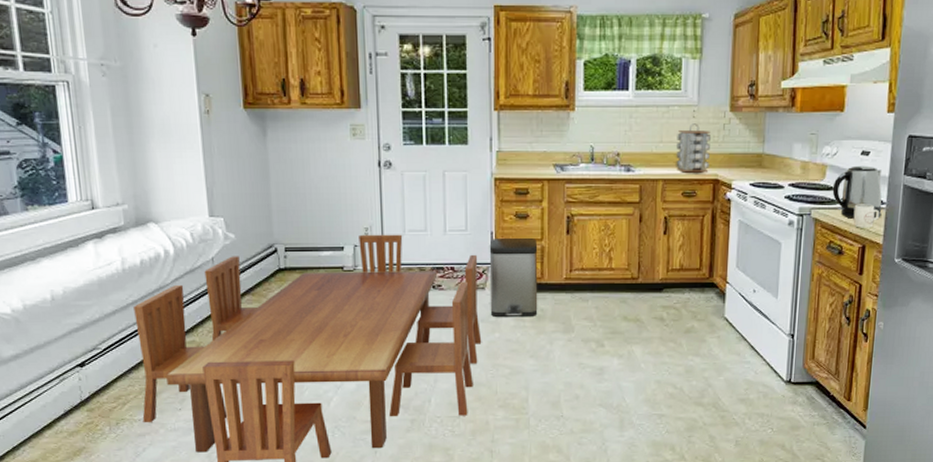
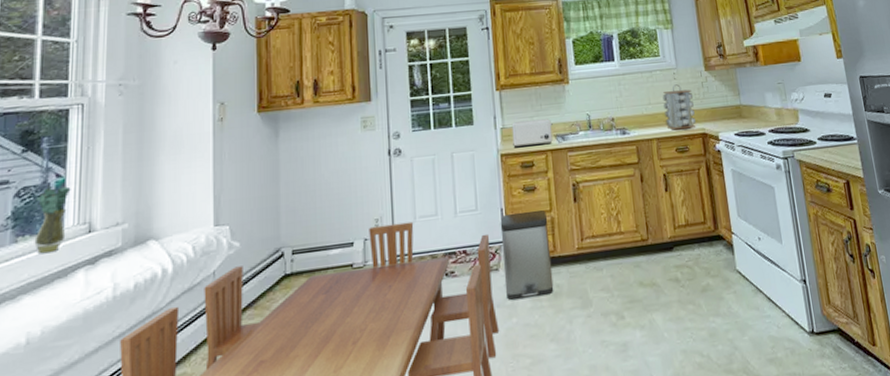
vase: none [38,159,72,224] -> present [34,184,71,254]
toaster: none [508,146,552,175] -> present [511,119,553,148]
kettle: present [832,165,883,219] -> none [807,106,856,157]
mug: present [853,204,880,229] -> none [830,141,855,165]

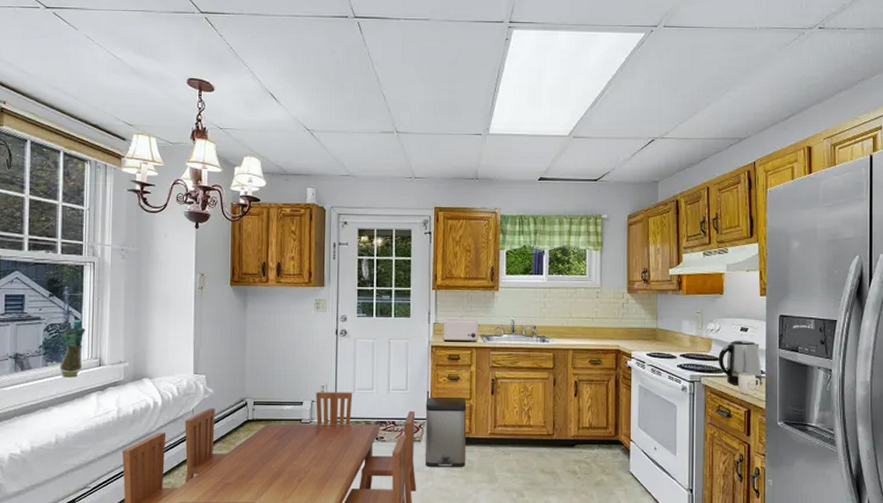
spice rack: present [662,84,696,131] -> none [582,303,613,344]
kettle: none [807,106,856,157] -> present [718,340,762,386]
mug: none [830,141,855,165] -> present [738,373,761,395]

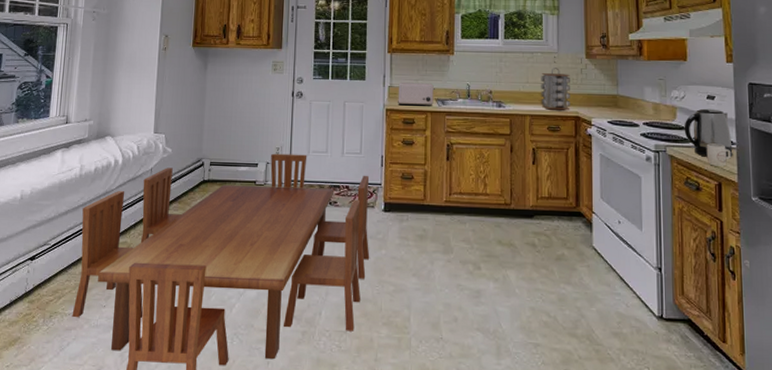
vase: present [59,324,86,378] -> none [29,82,56,134]
pedal bin: present [425,396,467,468] -> none [378,161,422,237]
spice rack: none [582,303,613,344] -> present [540,68,571,110]

